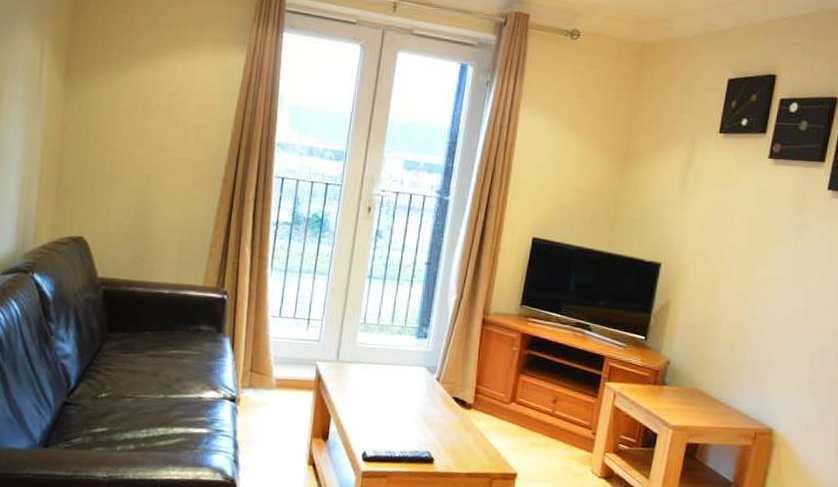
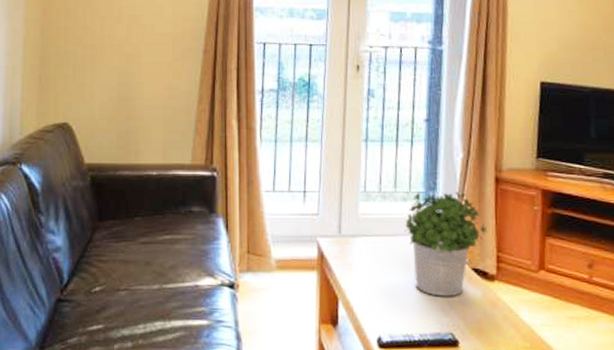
potted plant: none [396,328,470,421] -> present [404,192,488,297]

